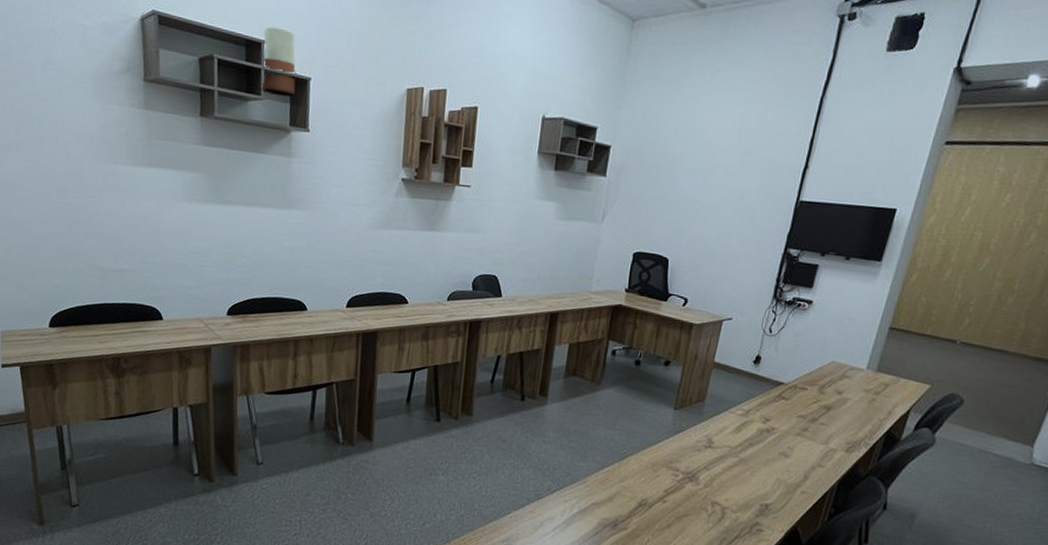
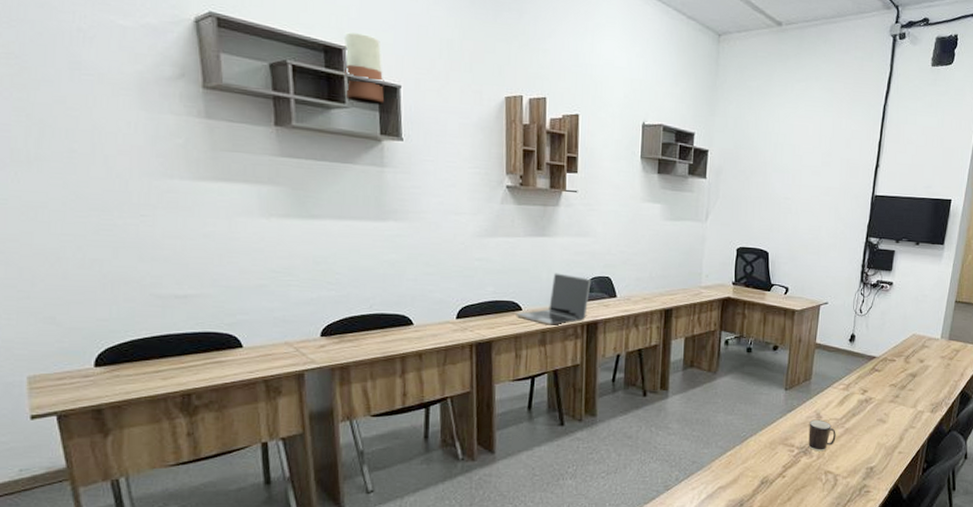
laptop: none [401,268,478,322] -> present [516,273,592,327]
mug: none [695,444,729,481] -> present [808,419,836,452]

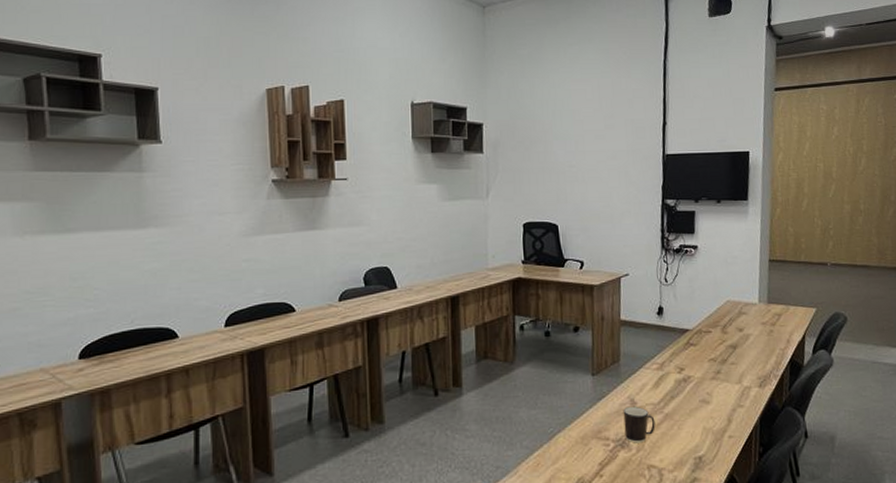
vase: present [344,32,385,106] -> none [99,40,142,110]
laptop: present [516,273,592,327] -> none [289,267,369,327]

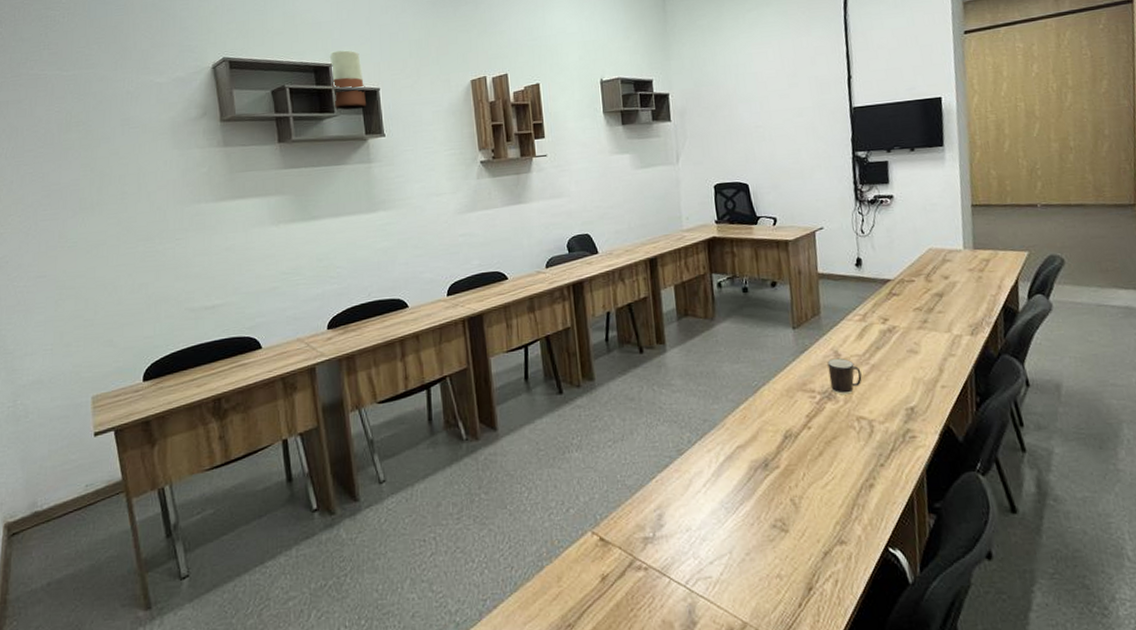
vase: none [99,40,142,110] -> present [330,50,367,110]

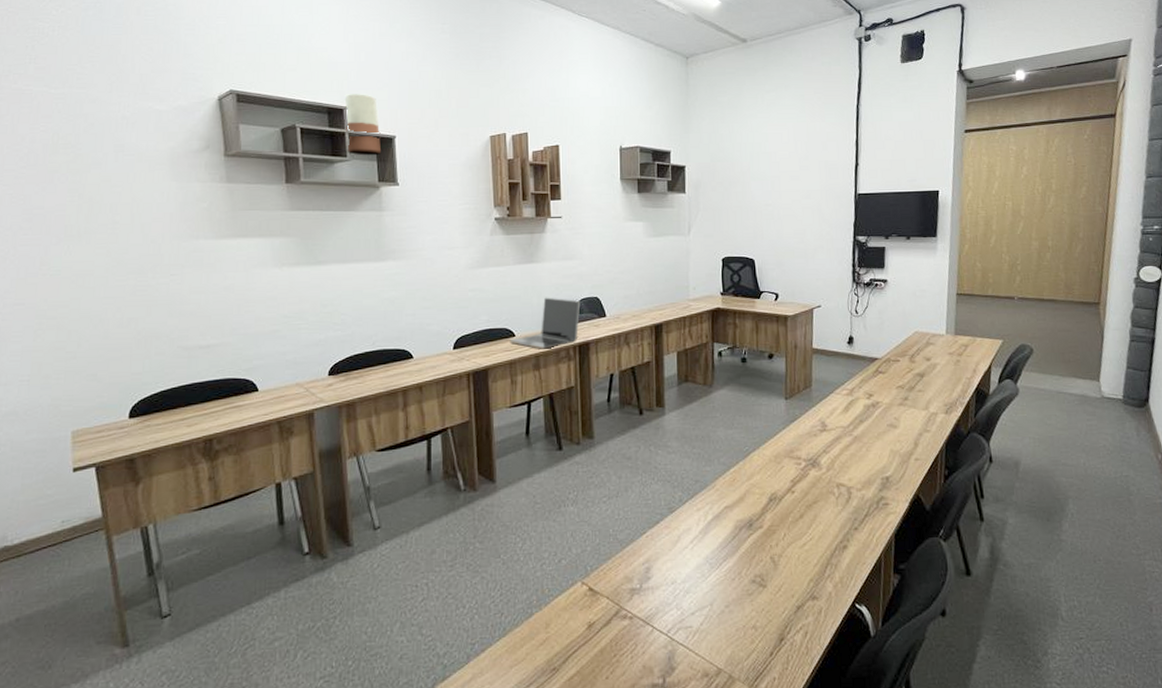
laptop: none [502,237,572,292] -> present [509,297,581,350]
mug: present [827,358,862,395] -> none [814,428,845,463]

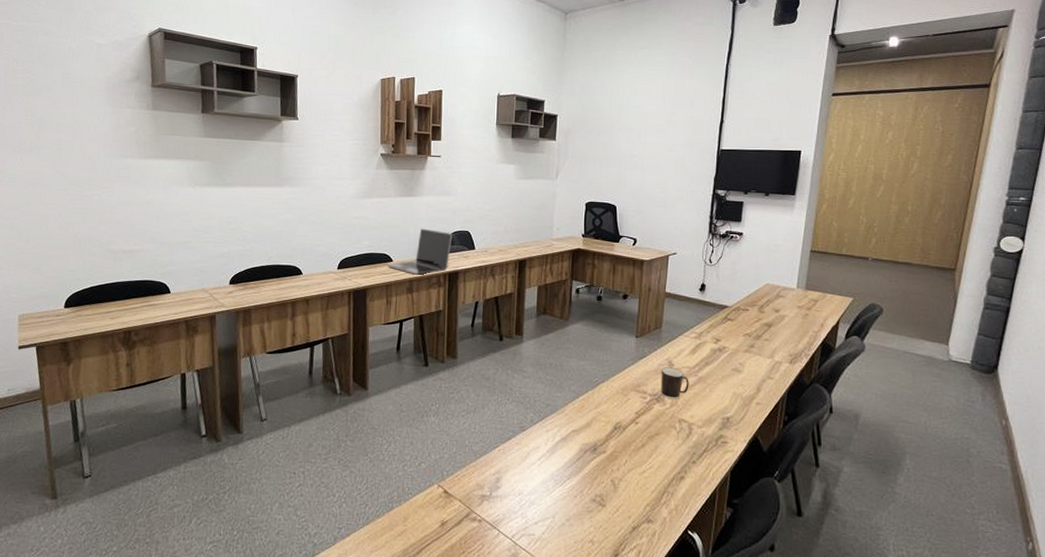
vase: present [345,94,382,156] -> none [255,36,285,92]
mug: none [814,428,845,463] -> present [661,367,689,400]

